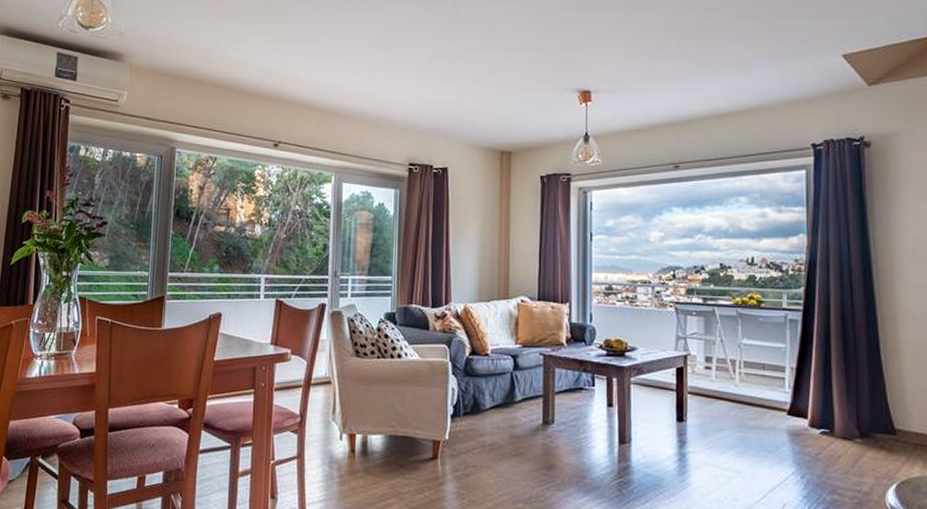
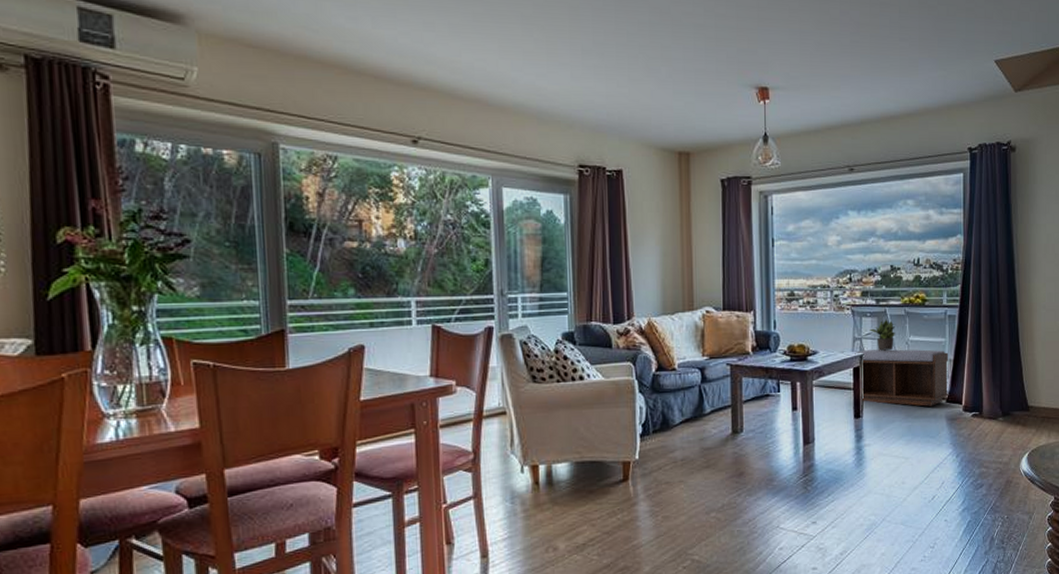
bench: none [678,350,791,417] -> present [855,349,949,407]
potted plant: none [695,319,727,353] -> present [869,319,896,351]

